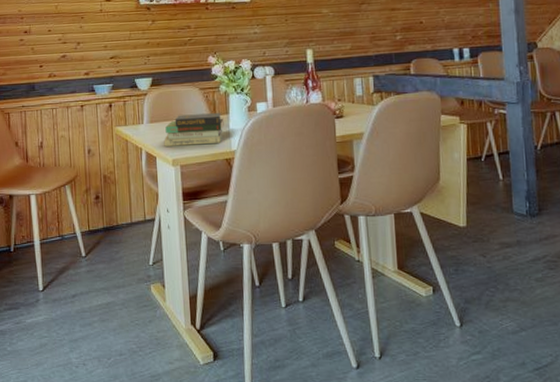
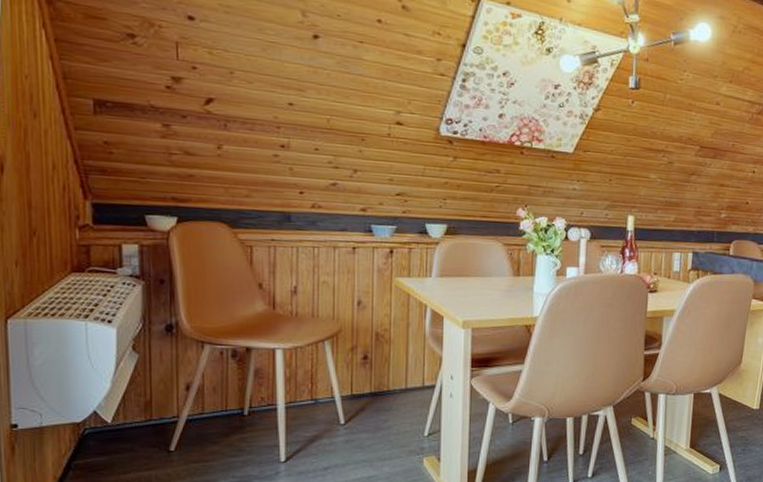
books: present [164,113,224,146] -> none [454,271,528,308]

